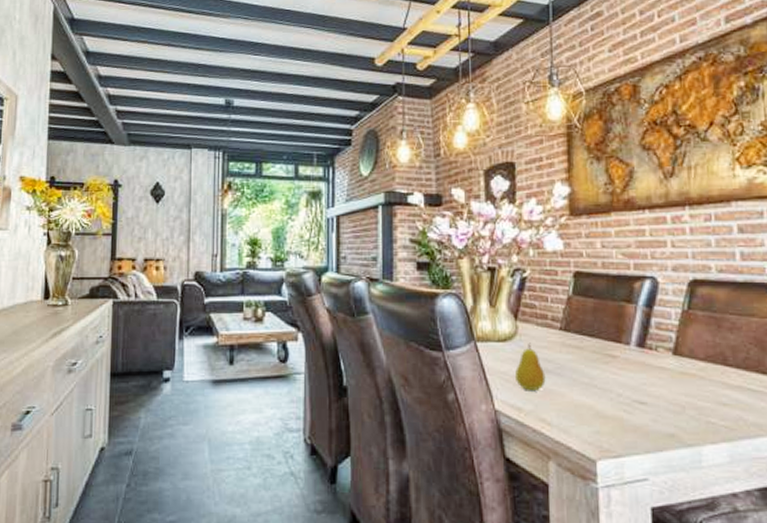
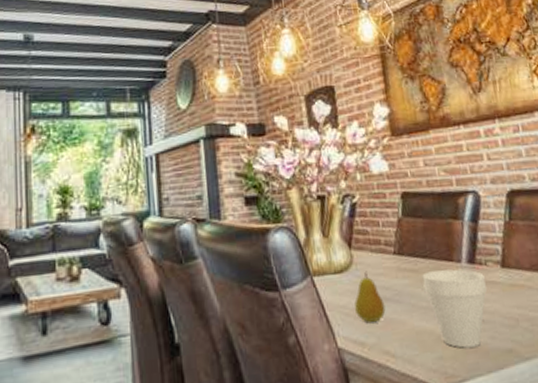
cup: none [587,350,655,427] -> present [422,269,488,348]

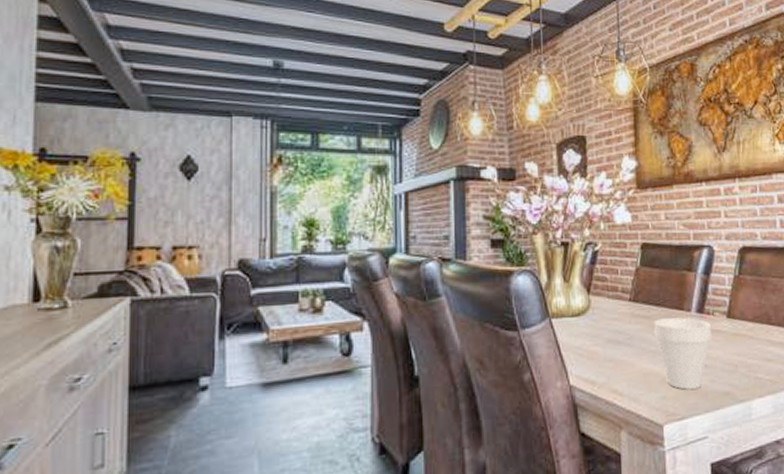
fruit: present [354,271,386,322] -> none [588,315,617,363]

